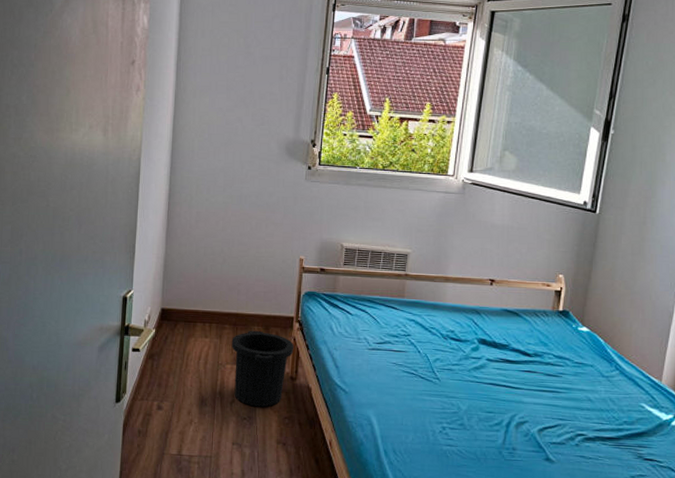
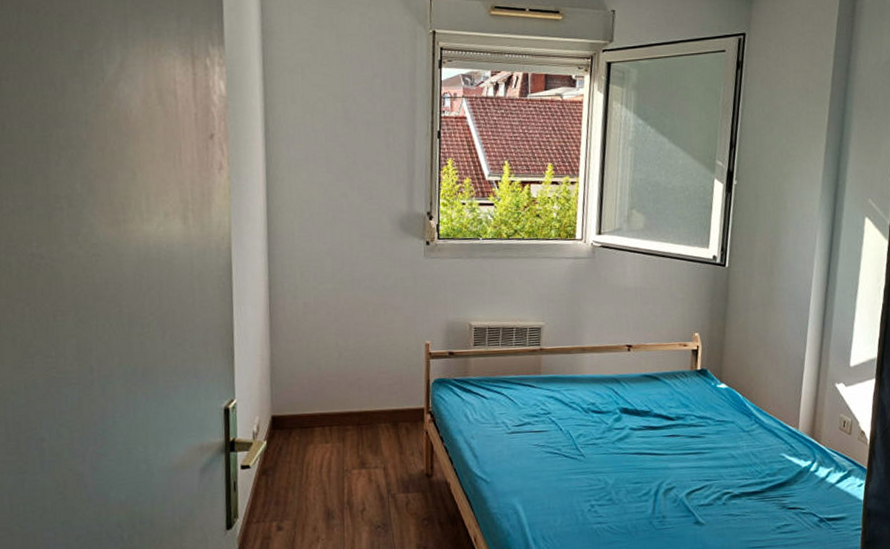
trash can: present [231,330,294,407] -> none [356,427,427,512]

